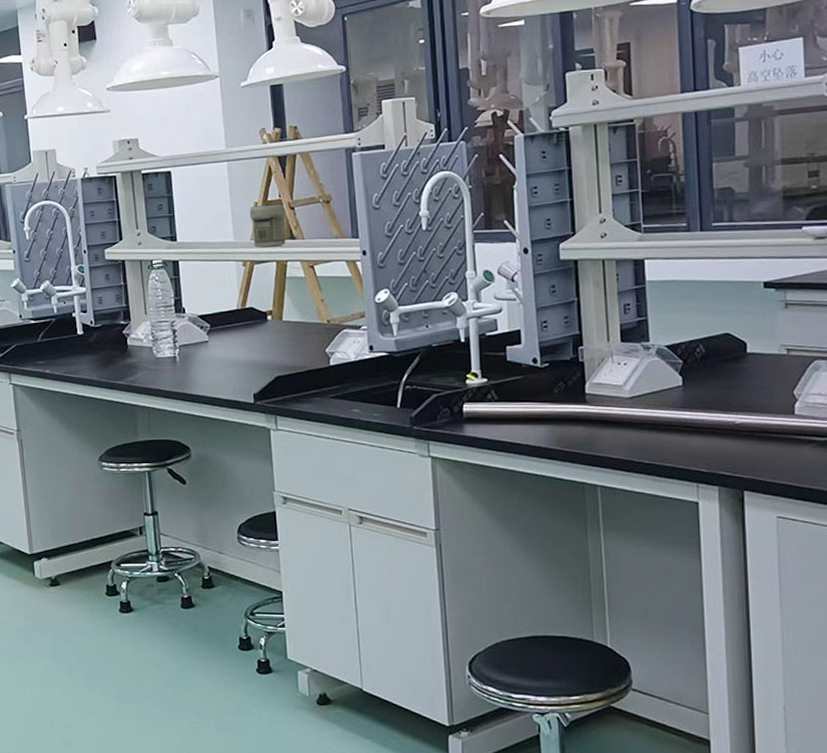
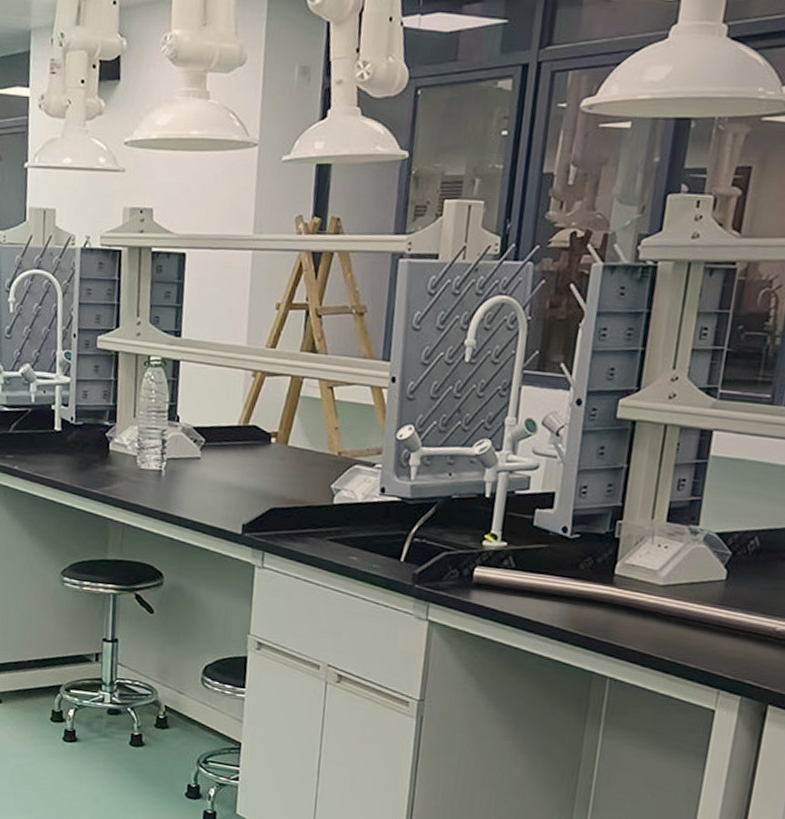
jar: present [249,204,286,248] -> none [268,307,312,359]

